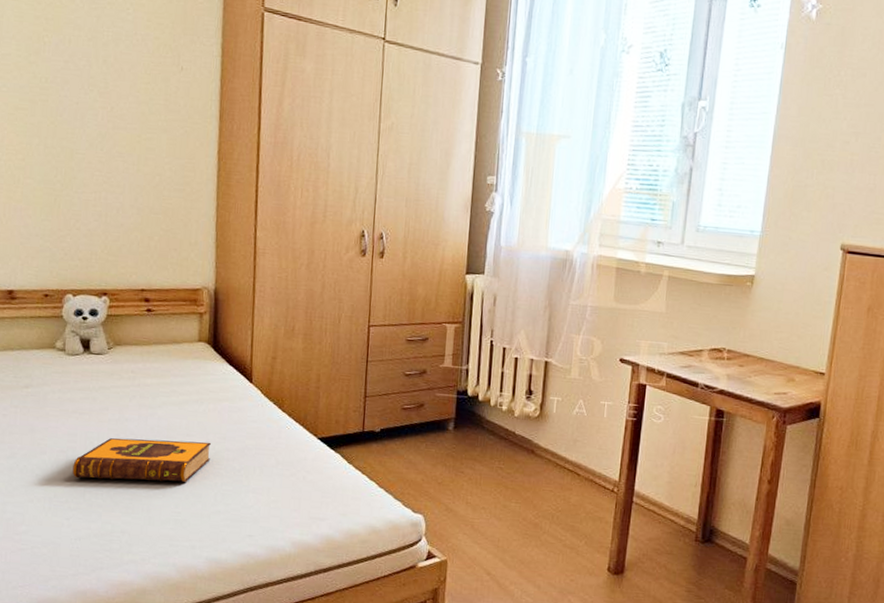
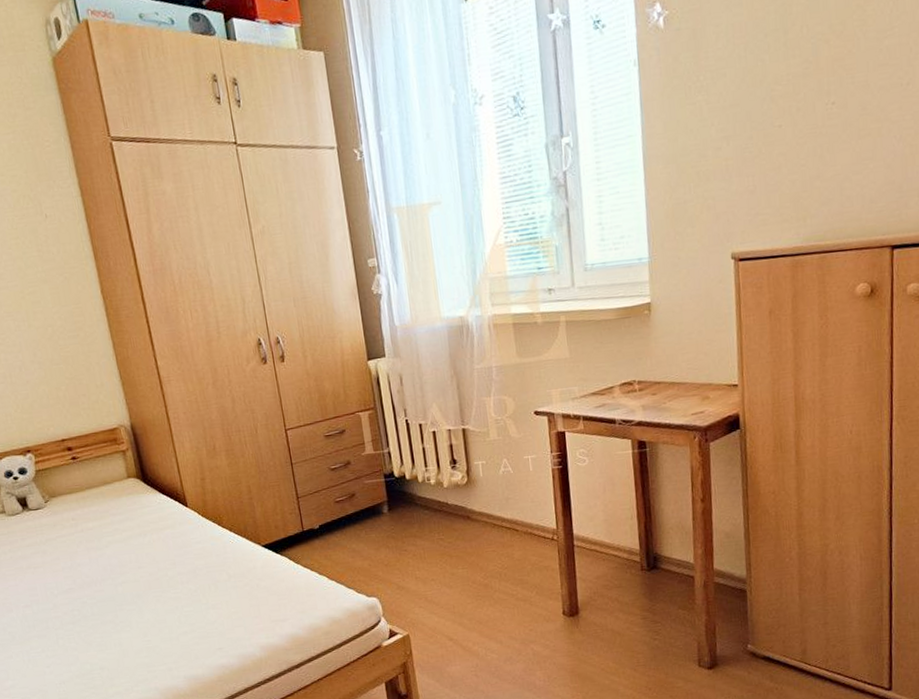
hardback book: present [72,438,212,482] -> none [40,570,166,628]

